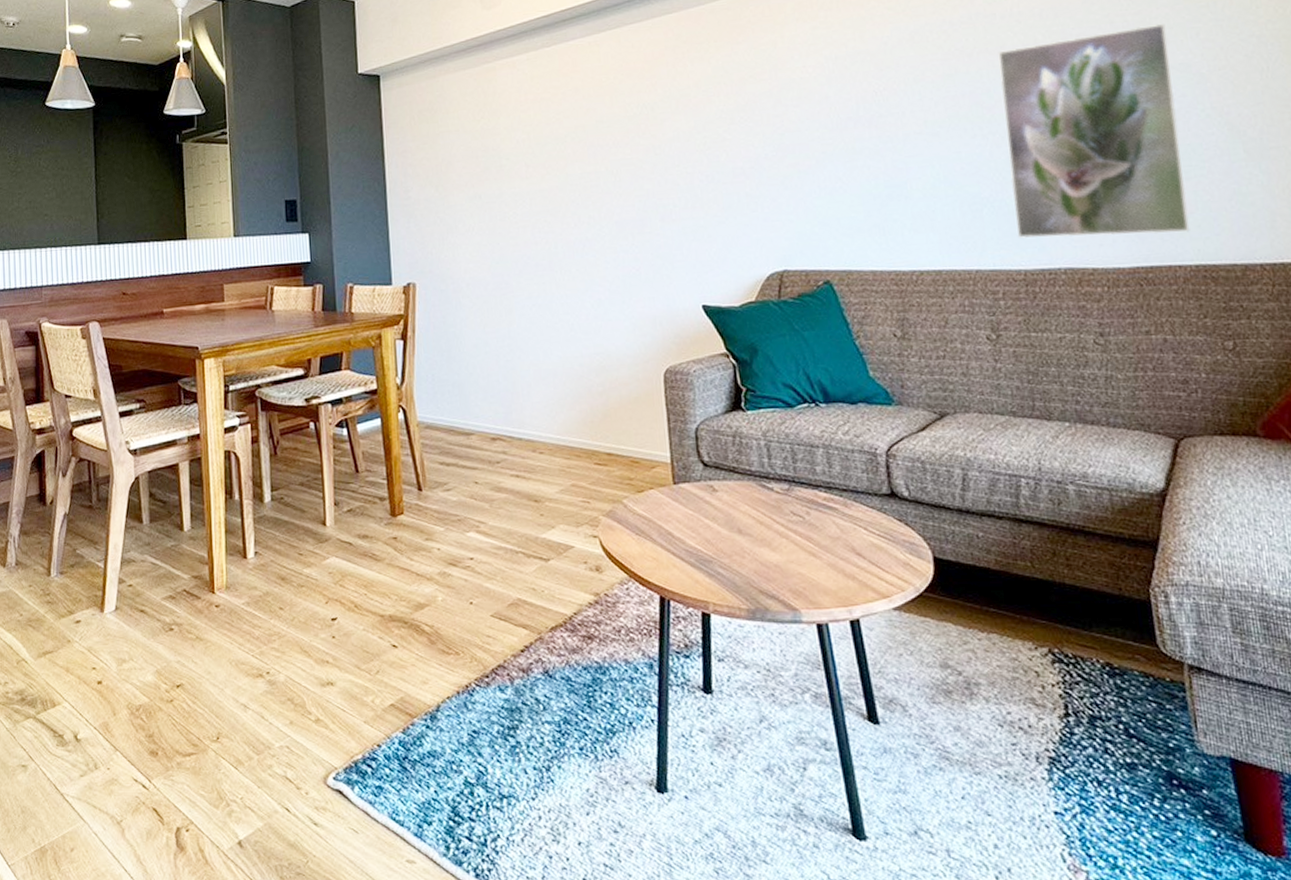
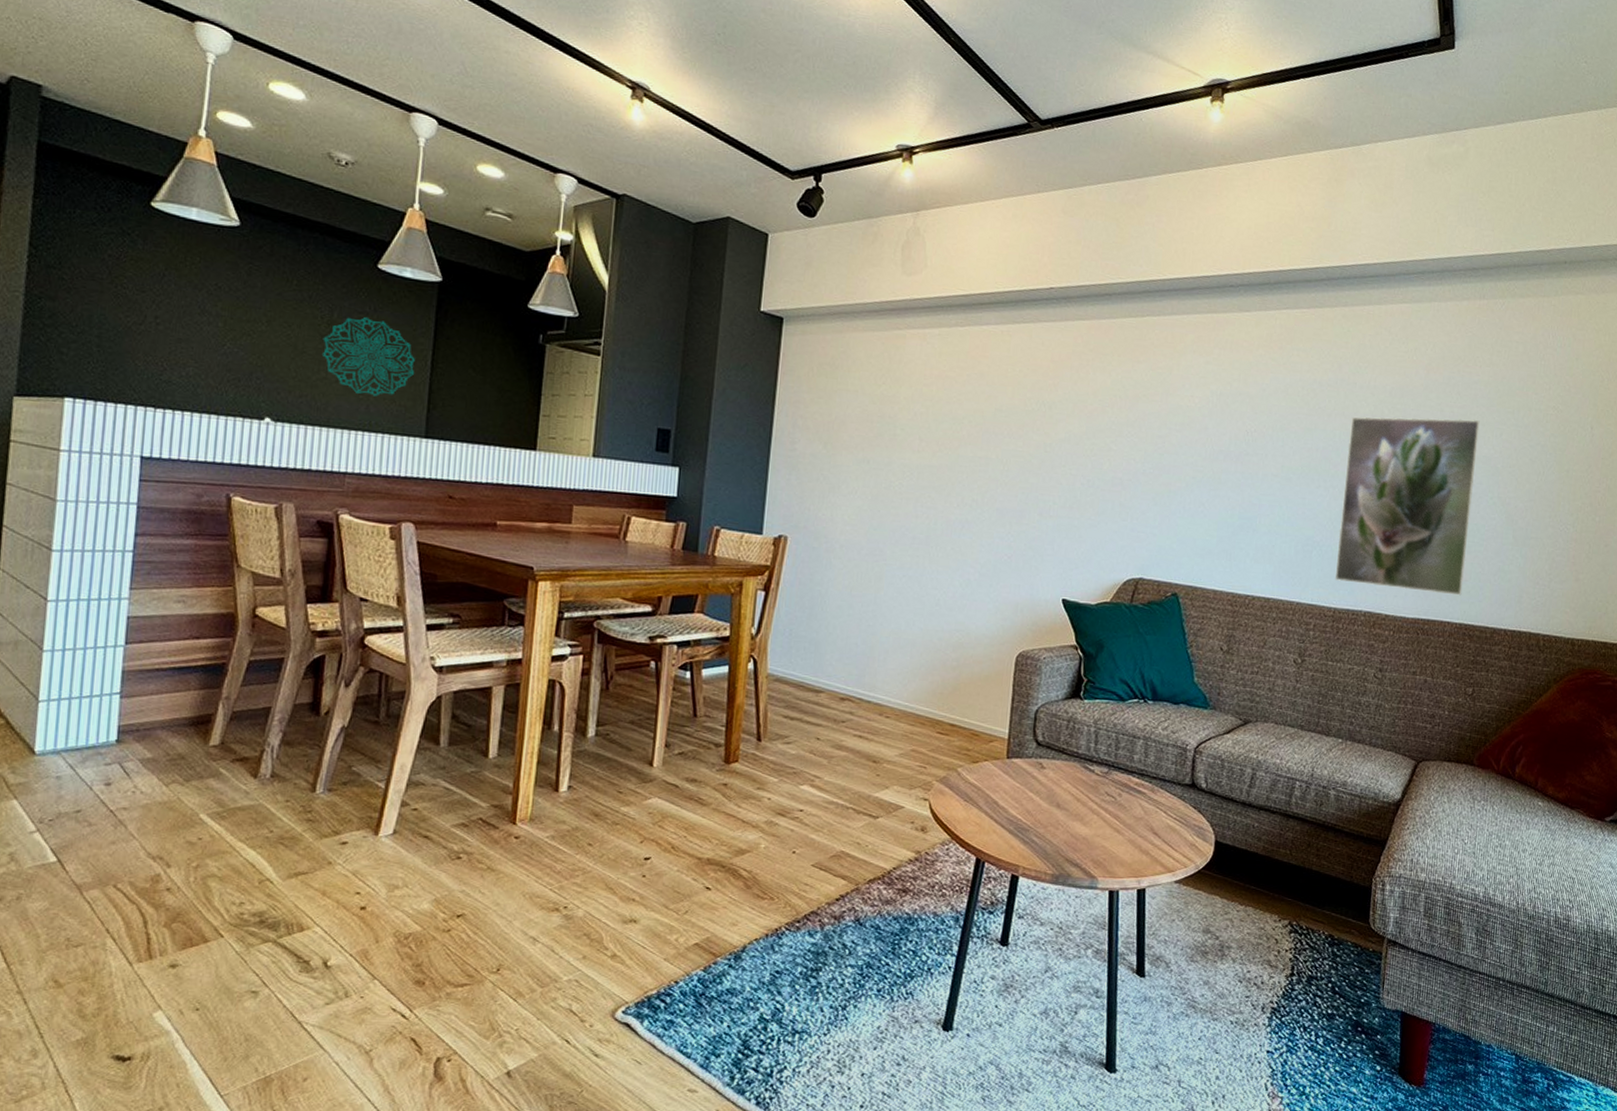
wall decoration: none [13,149,83,216] -> present [323,317,415,397]

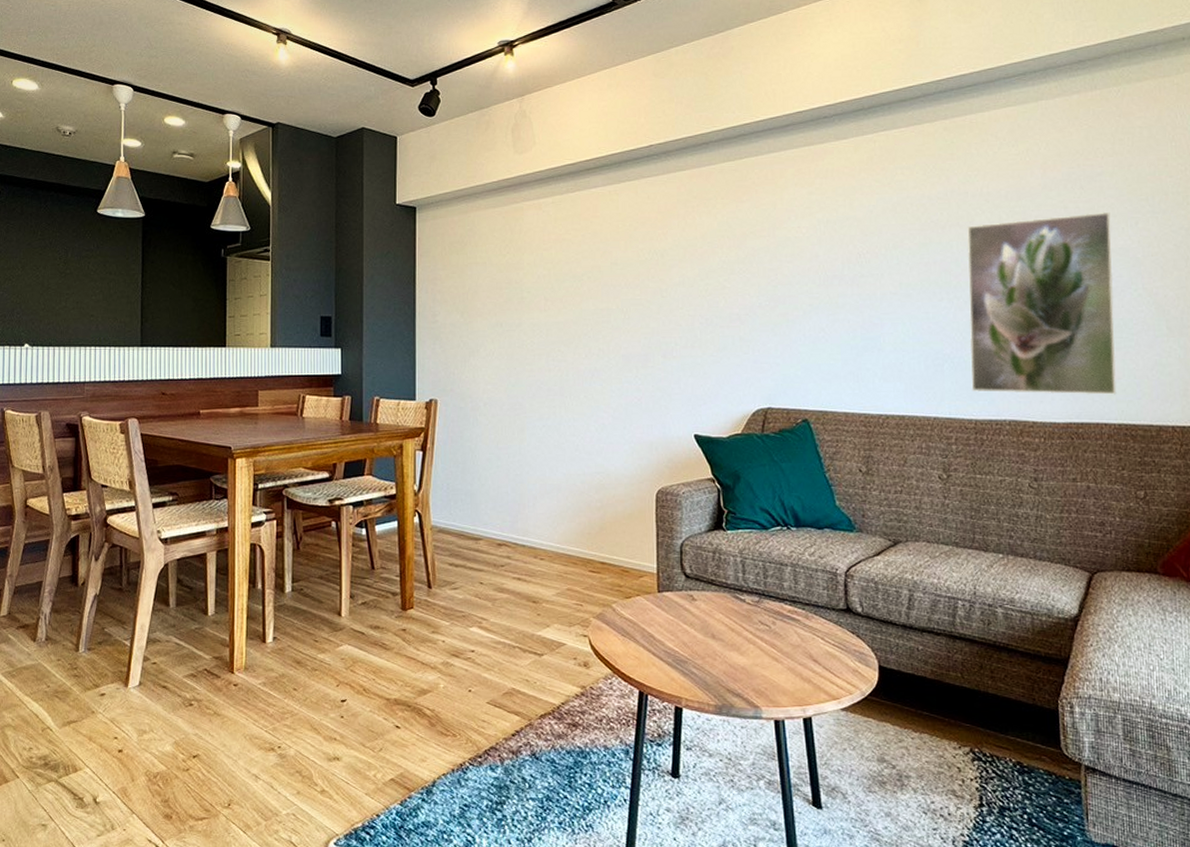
wall decoration: present [323,317,415,397] -> none [62,254,129,317]

